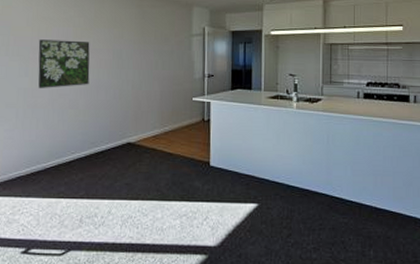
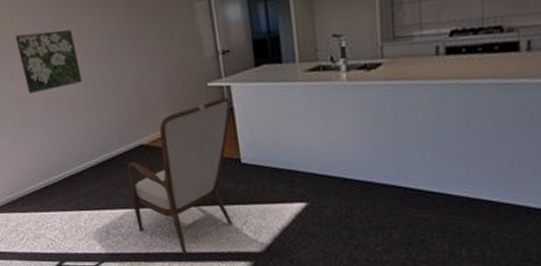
armchair: none [110,110,209,246] -> present [126,97,233,255]

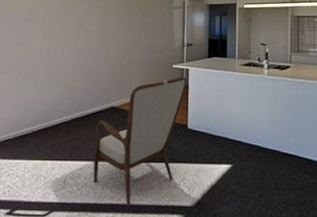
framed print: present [15,30,82,93] -> none [30,11,80,56]

